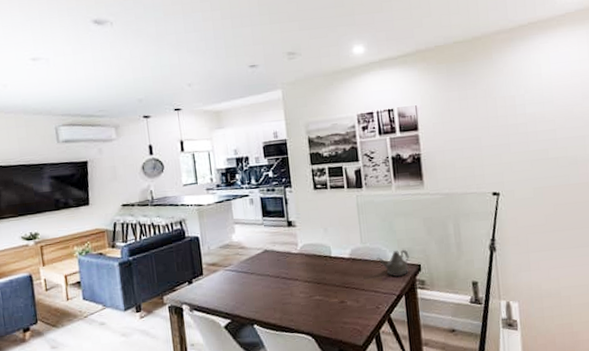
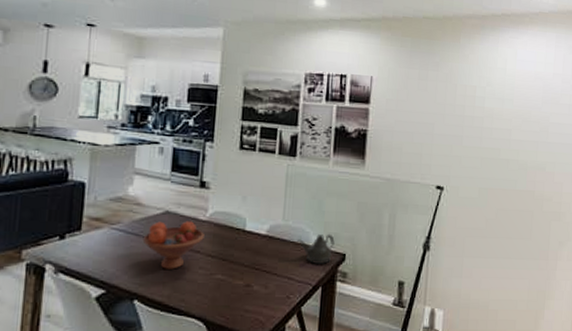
fruit bowl: none [251,255,299,297] -> present [142,221,204,269]

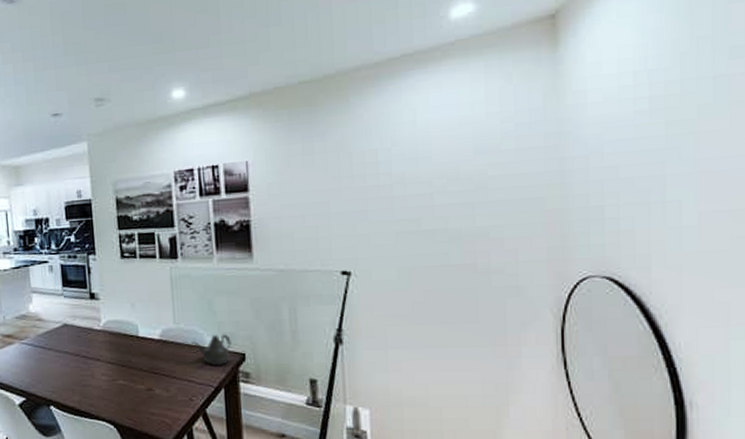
fruit bowl: present [142,221,204,269] -> none [48,331,102,377]

